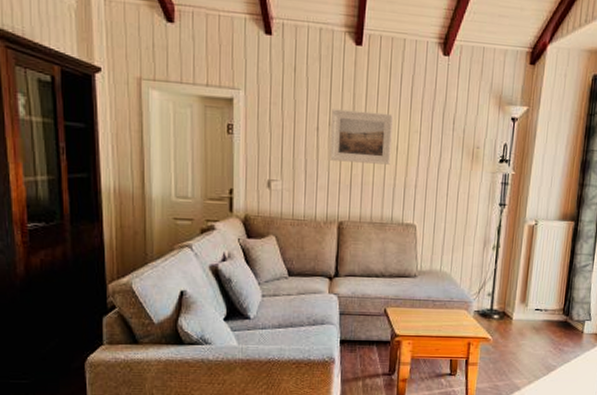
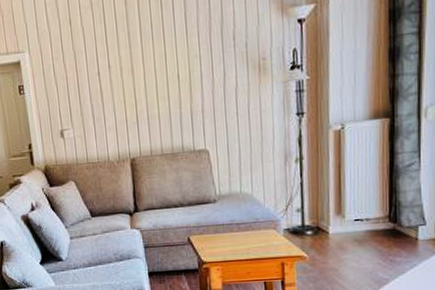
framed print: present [330,109,393,165] -> none [110,43,174,101]

